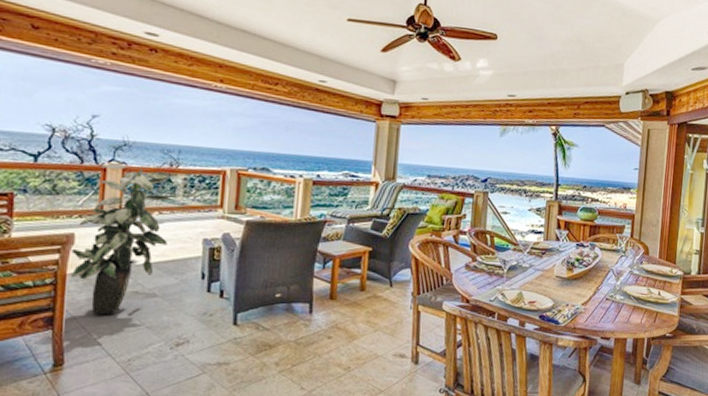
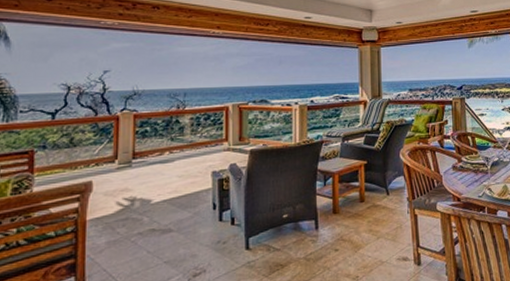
indoor plant: present [71,163,170,315] -> none [90,112,179,257]

